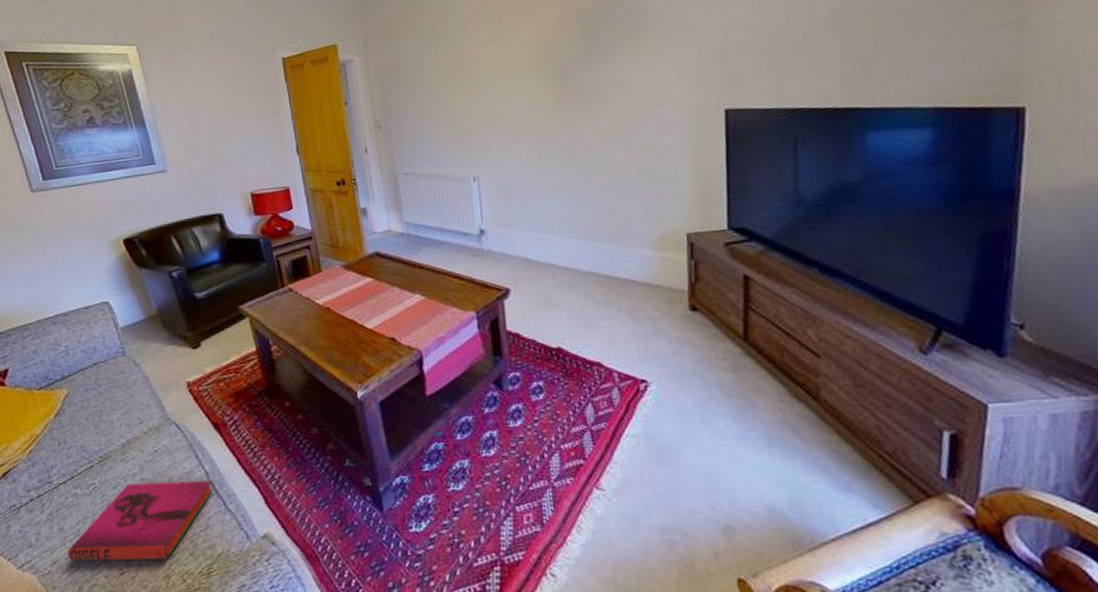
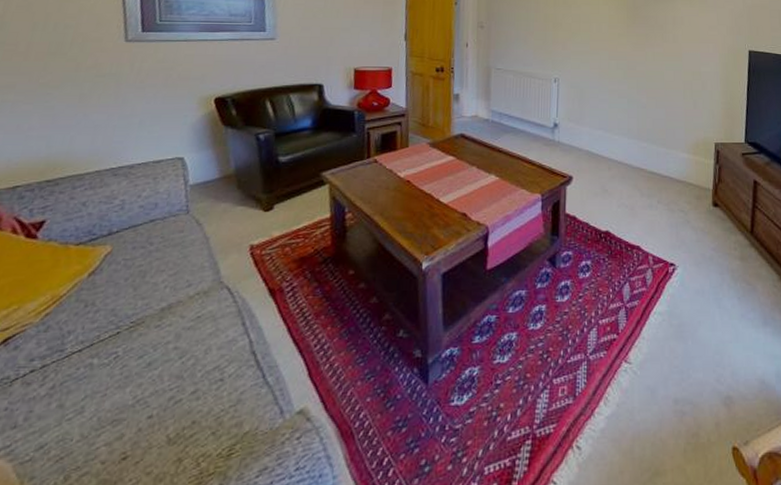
hardback book: present [68,481,213,561] -> none [60,350,254,445]

